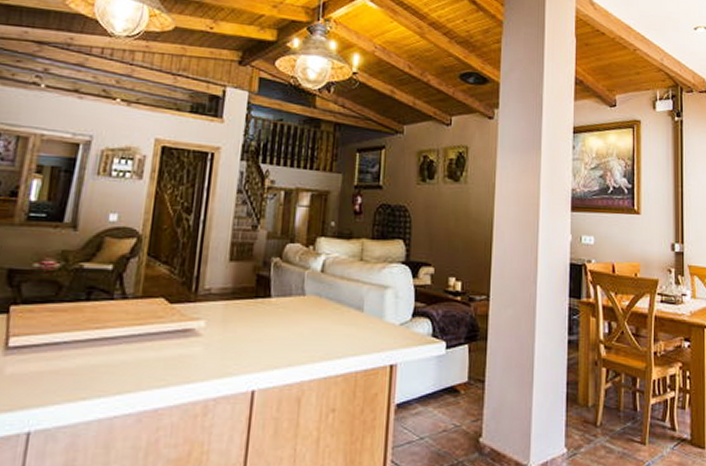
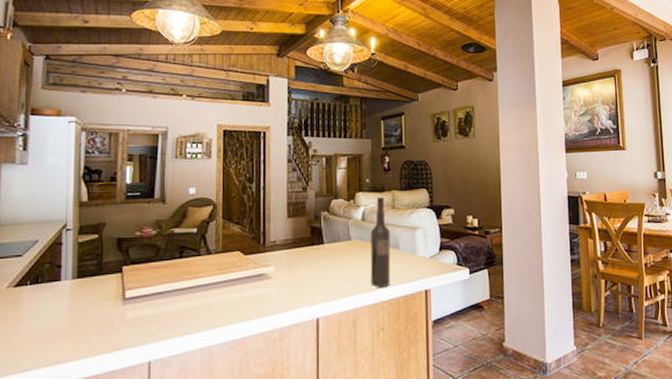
wine bottle: none [324,244,354,357] -> present [370,196,391,288]

